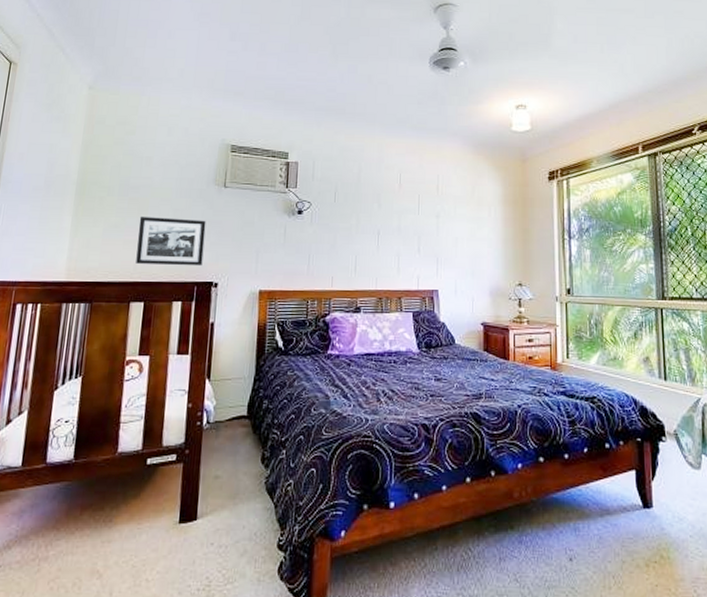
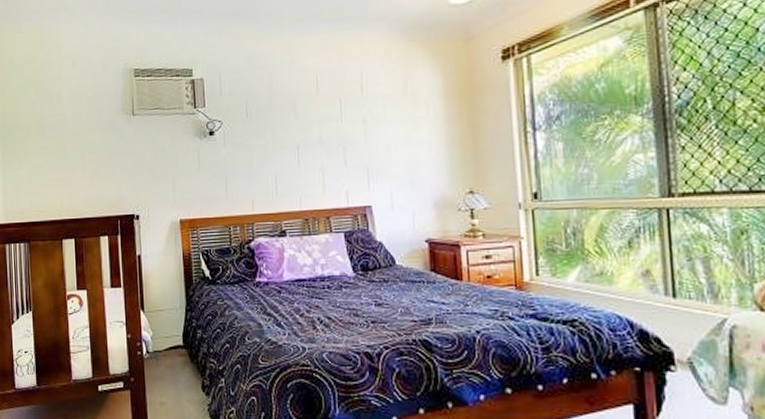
picture frame: present [136,216,206,266] -> none [59,152,122,202]

